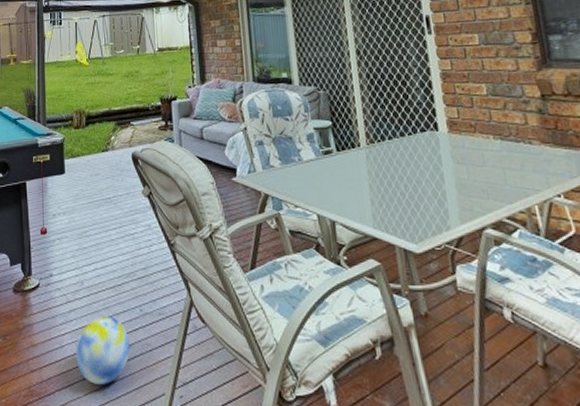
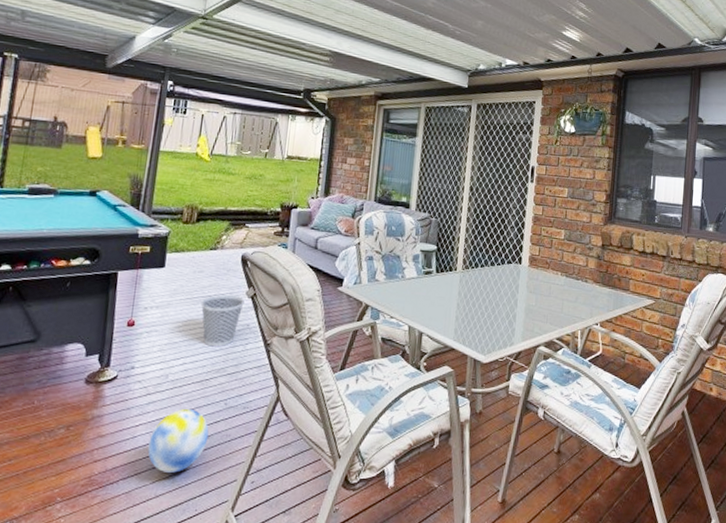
wastebasket: none [102,196,142,250] -> present [200,295,245,347]

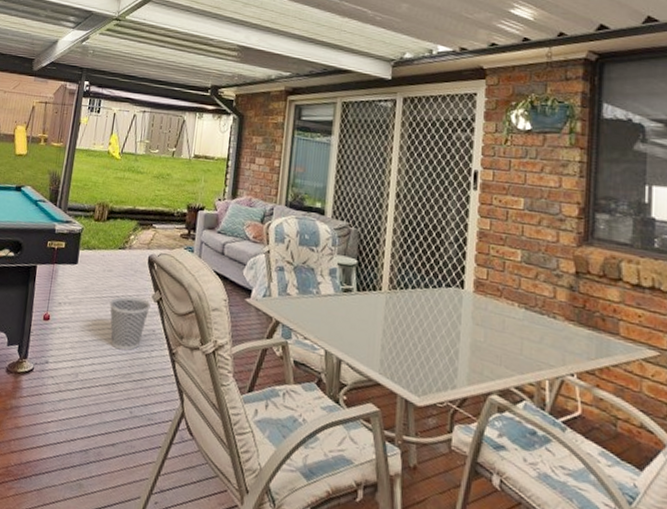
ball: present [148,408,209,473] -> none [58,410,115,478]

